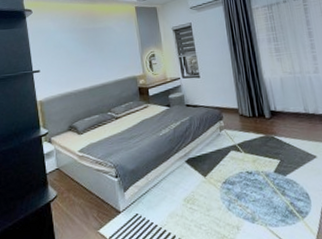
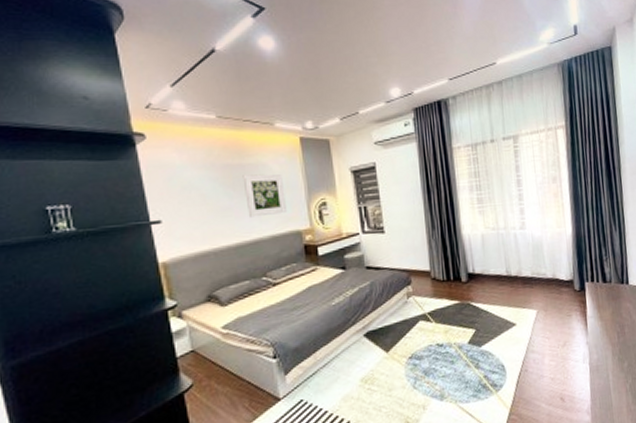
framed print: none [95,34,127,67] -> present [242,173,288,218]

